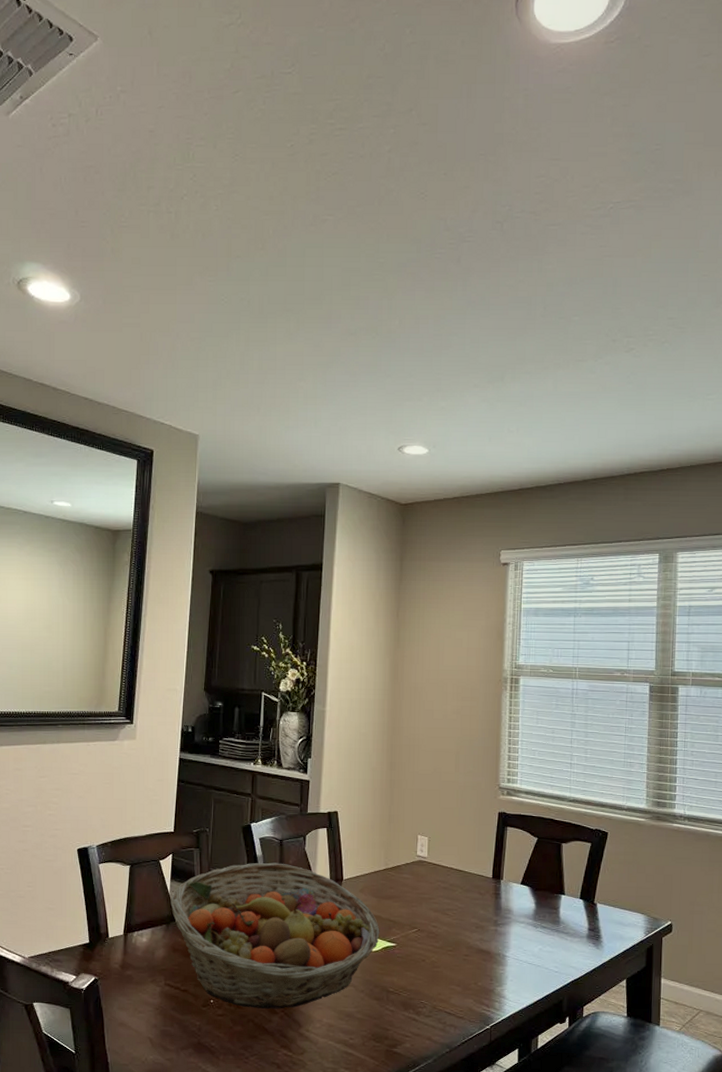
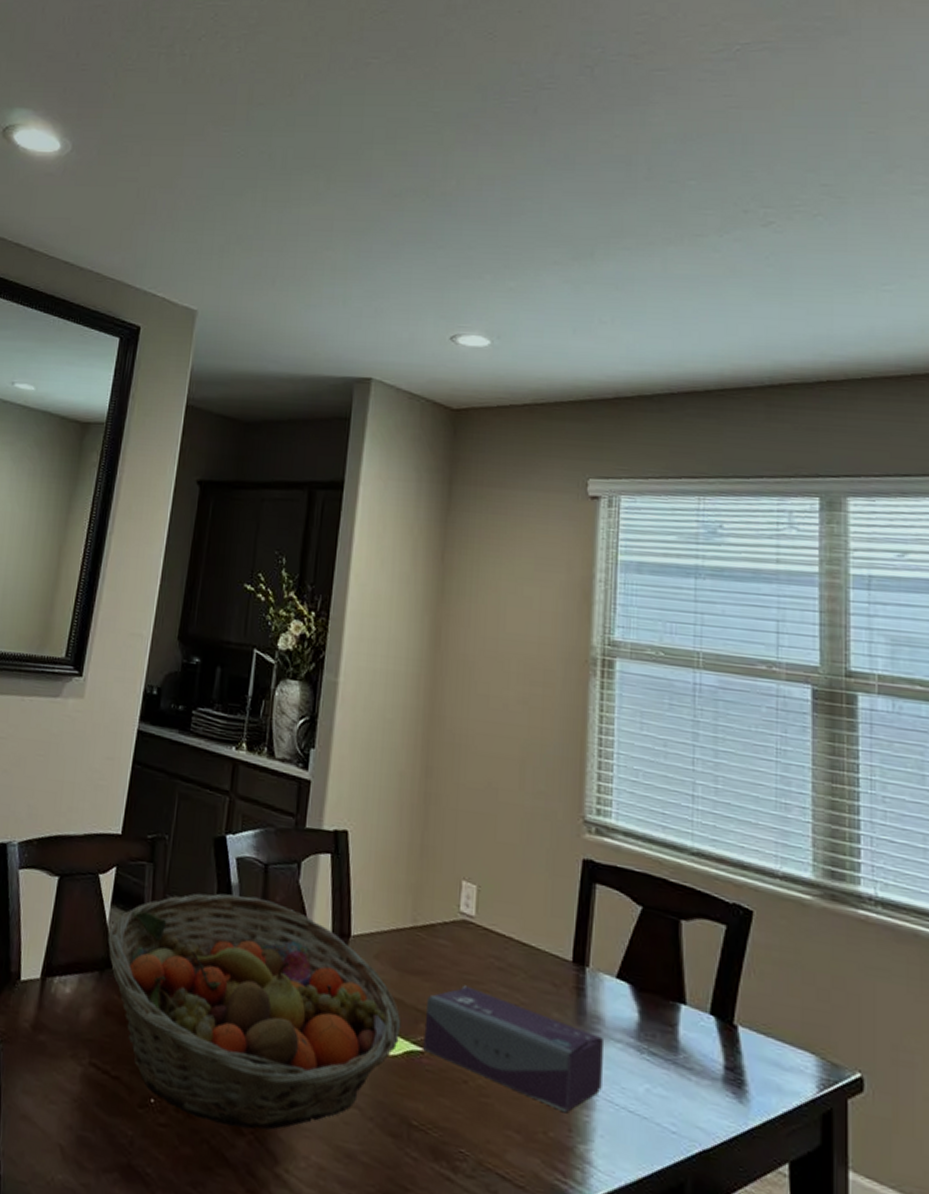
tissue box: none [395,901,512,970] -> present [423,985,603,1113]

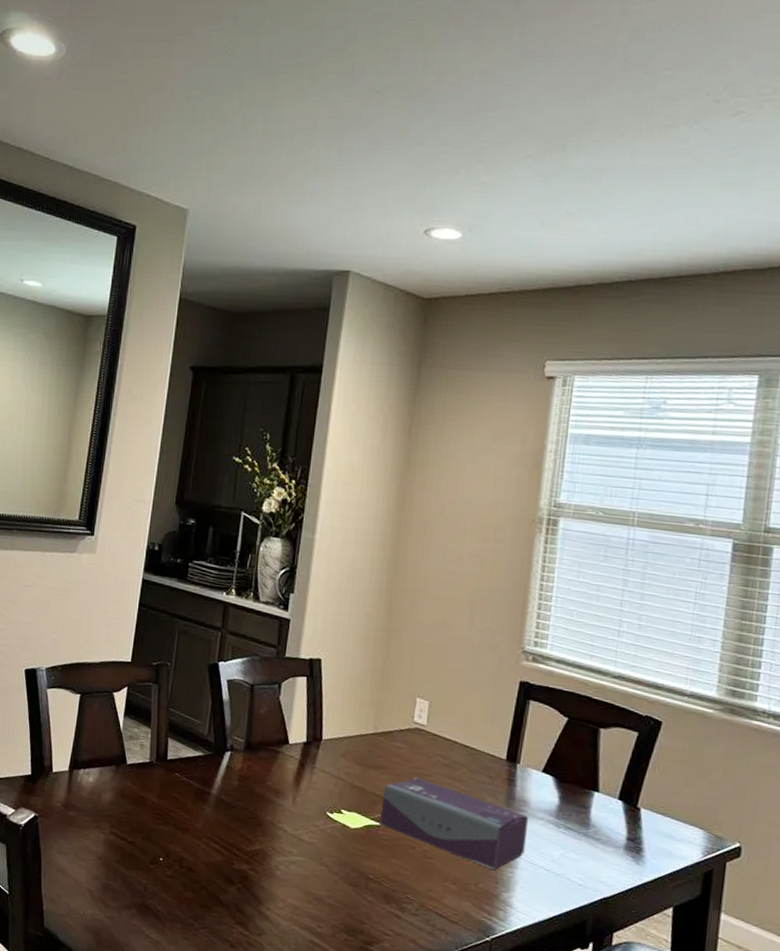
fruit basket: present [107,893,402,1130] -> none [122,707,363,881]

